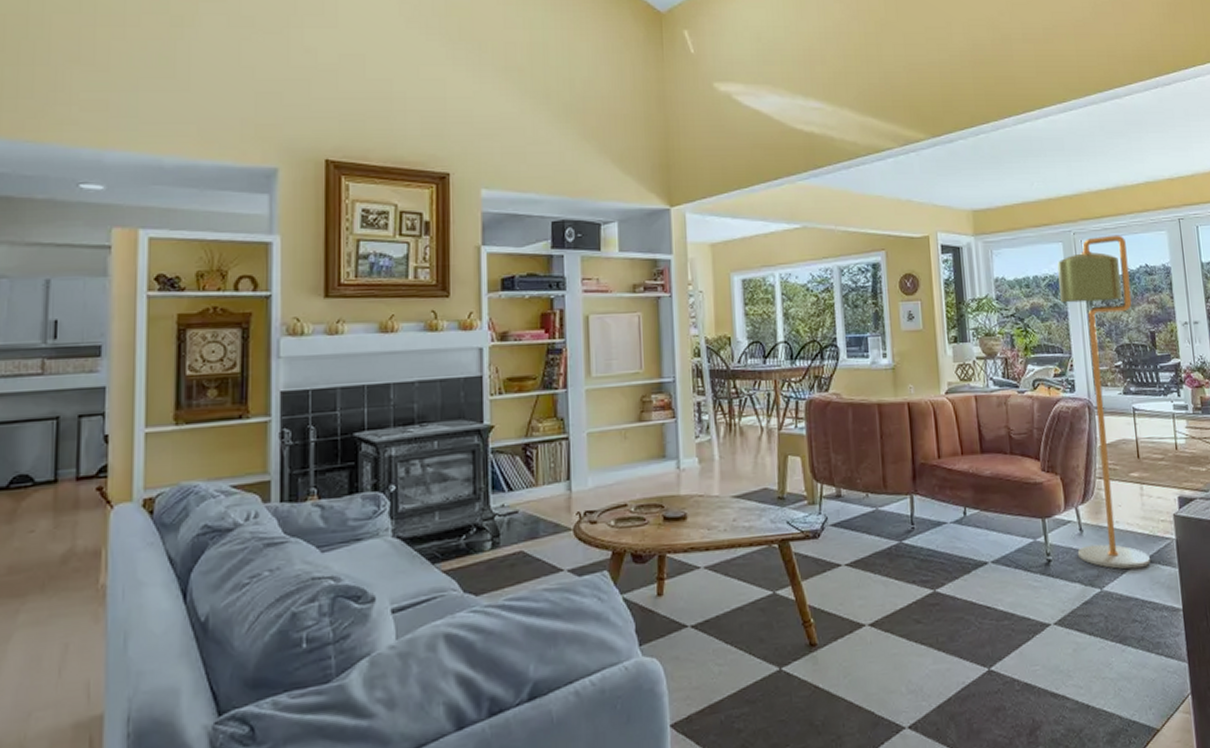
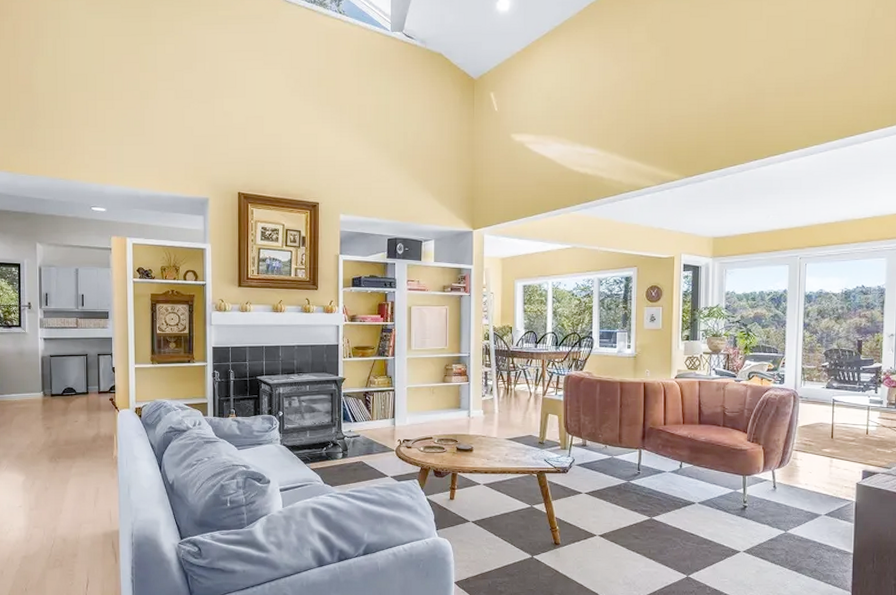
floor lamp: present [1057,234,1150,570] -> none [769,260,846,520]

